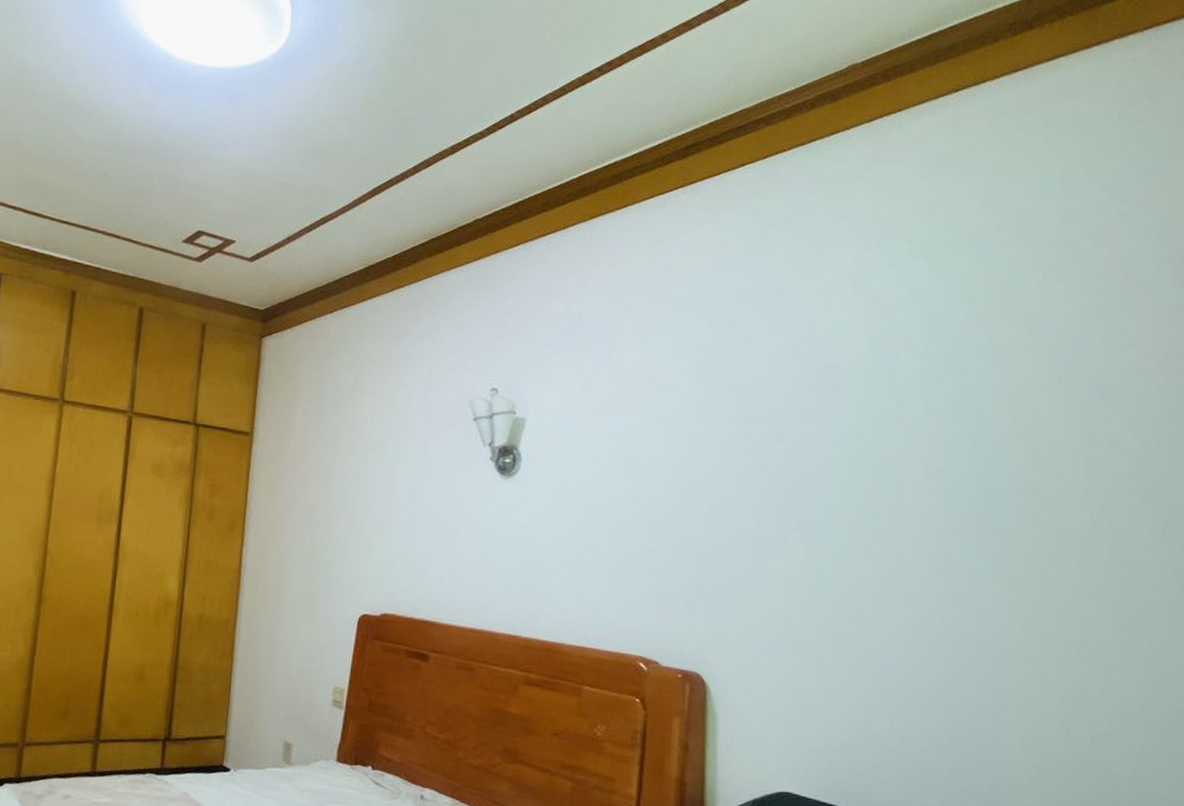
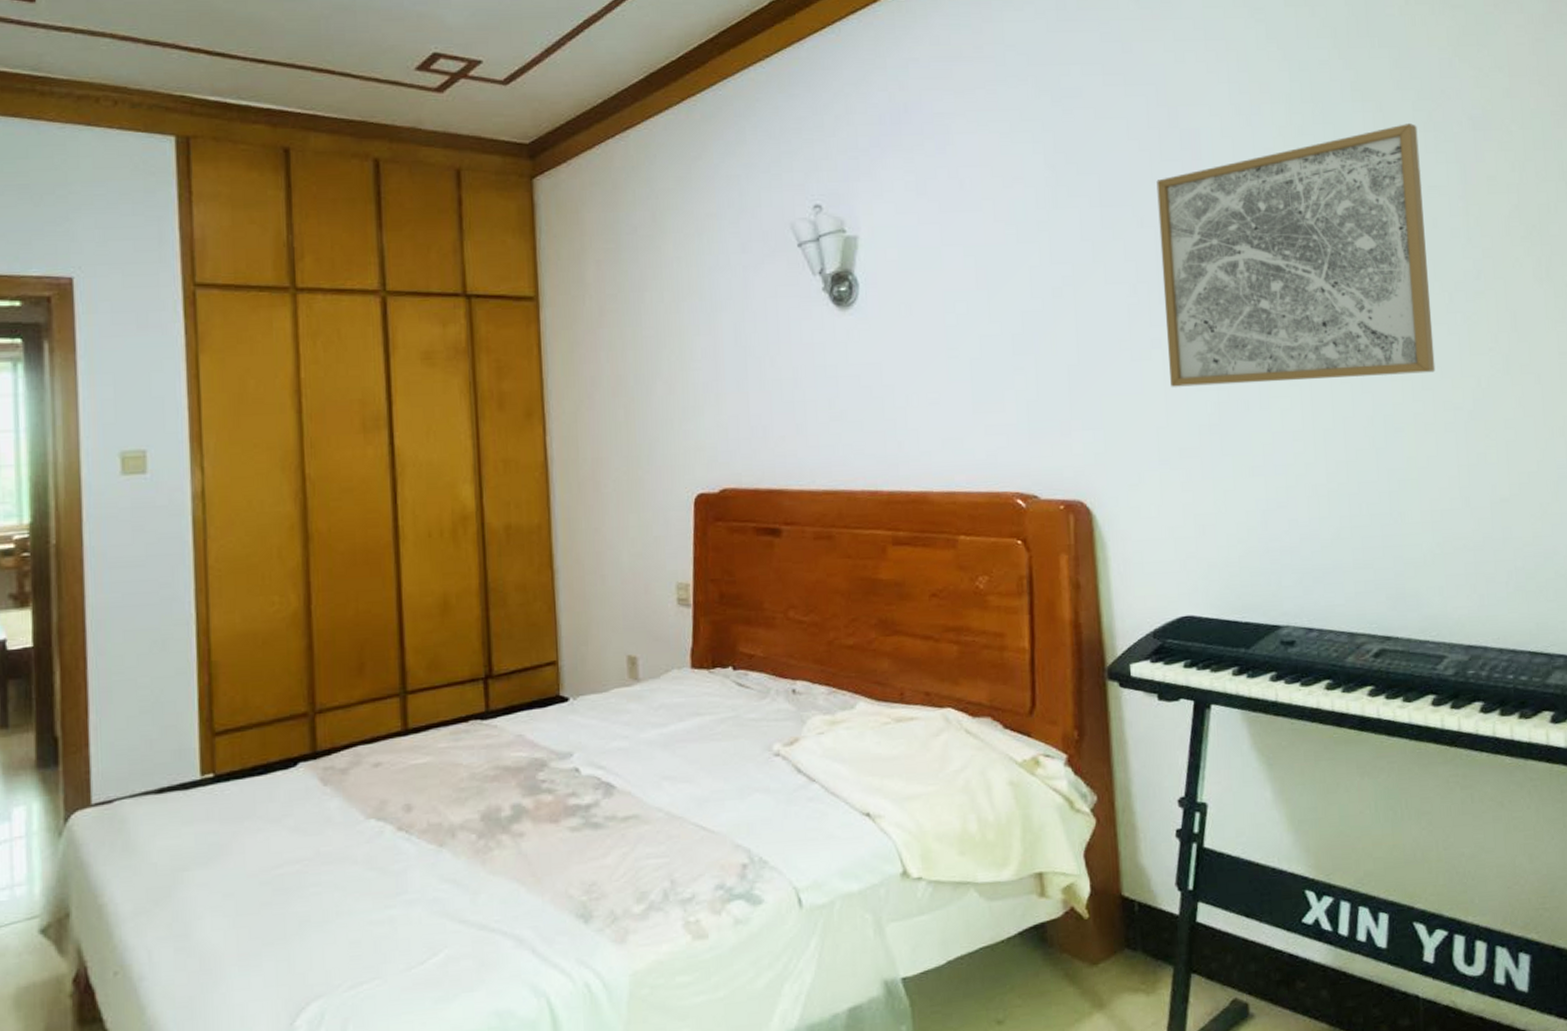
wall art: none [791,384,1046,609] -> present [1156,123,1436,387]

